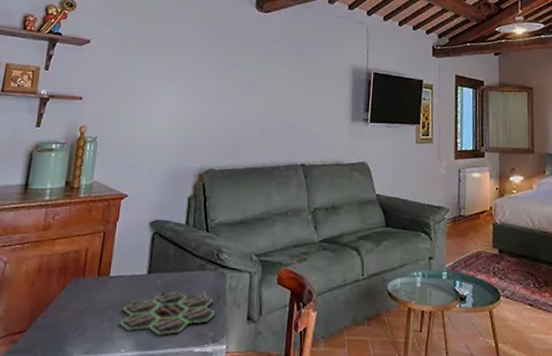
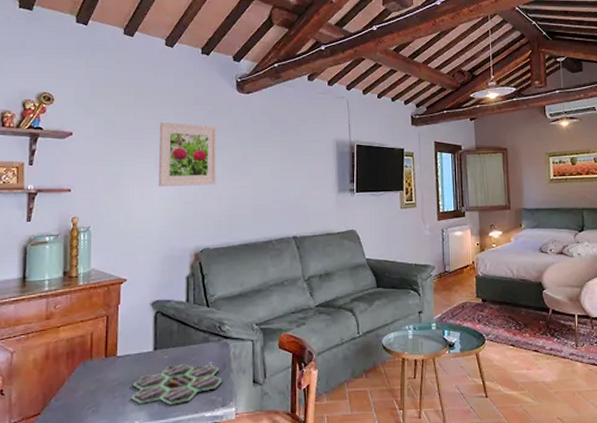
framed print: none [168,36,234,104] -> present [158,123,218,186]

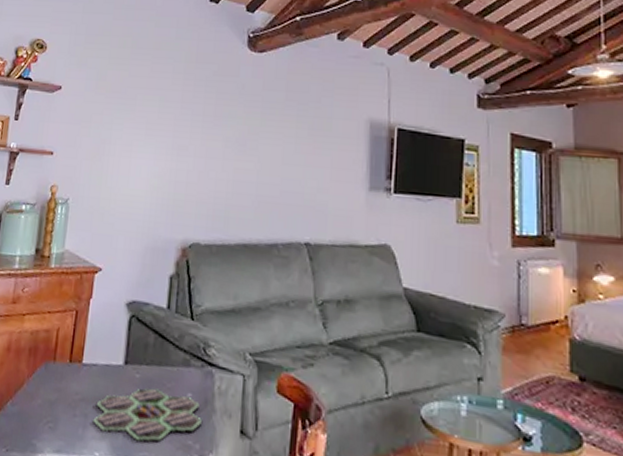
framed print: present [158,123,218,186] -> none [147,82,221,164]

